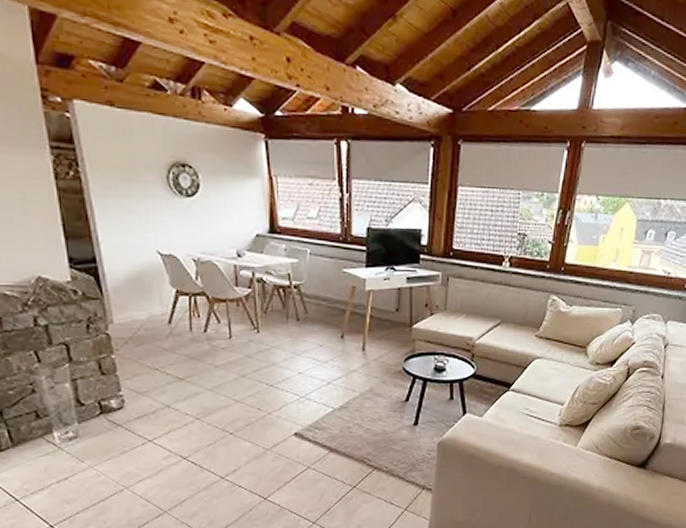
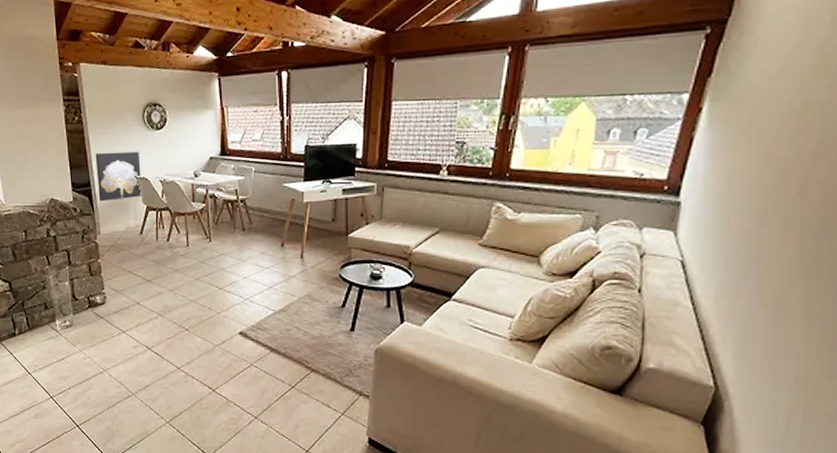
wall art: none [101,220,170,283] -> present [95,151,143,202]

